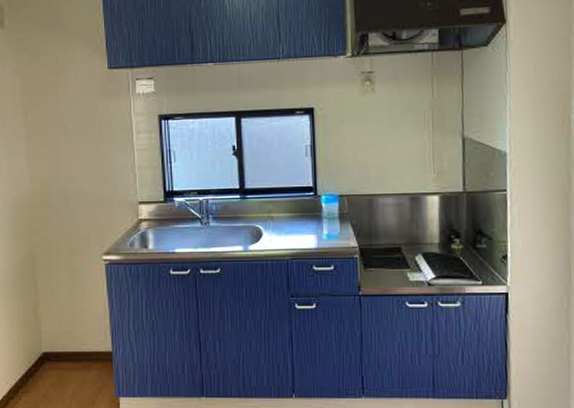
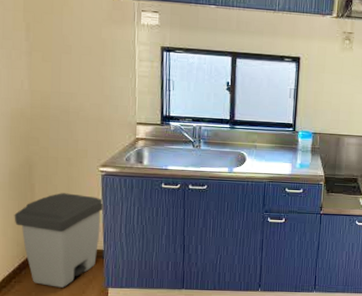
trash can: none [19,287,110,398] -> present [14,193,105,288]

